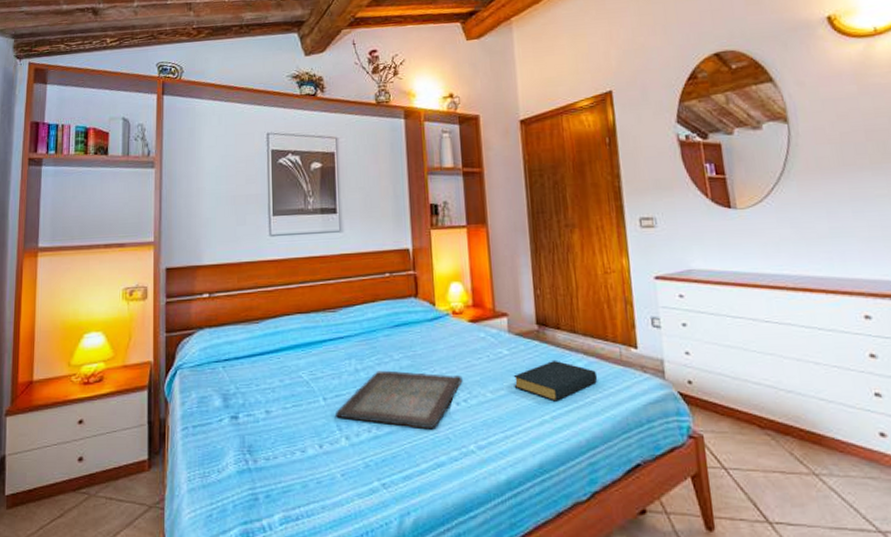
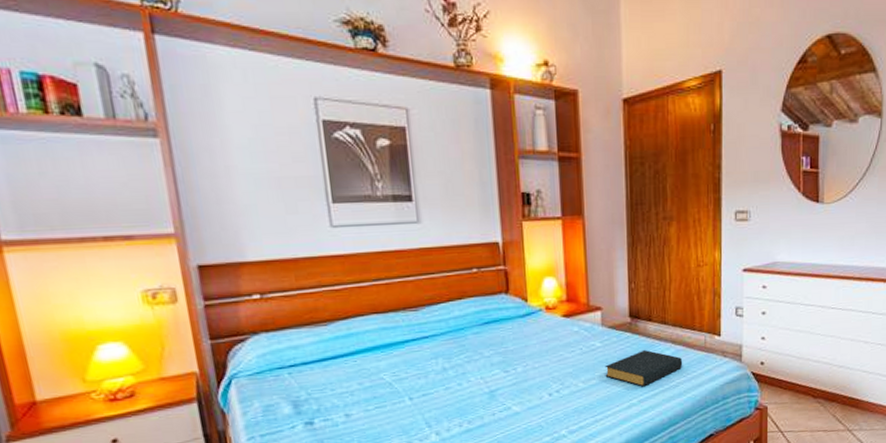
serving tray: present [336,370,463,430] -> none [424,367,555,420]

